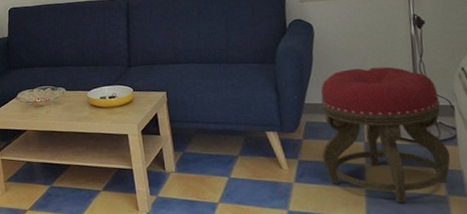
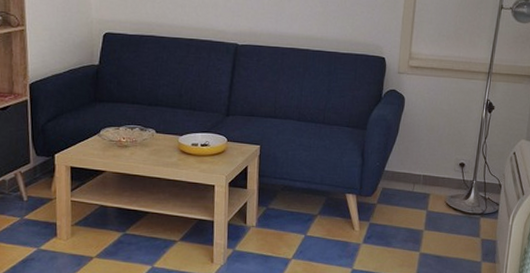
stool: present [321,66,451,203] -> none [390,142,492,266]

